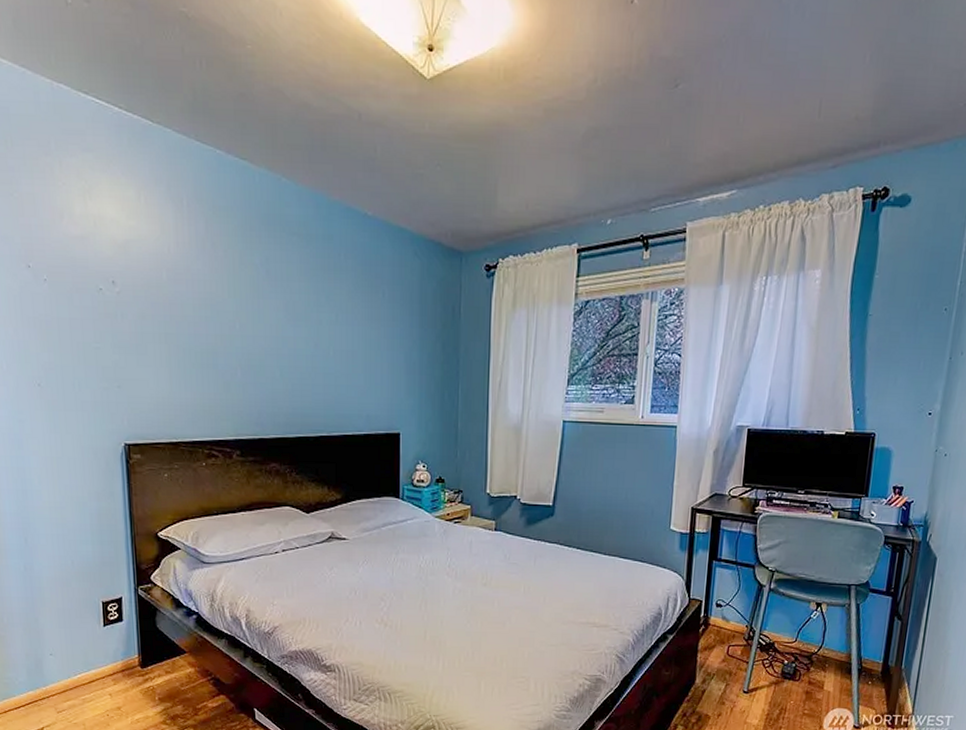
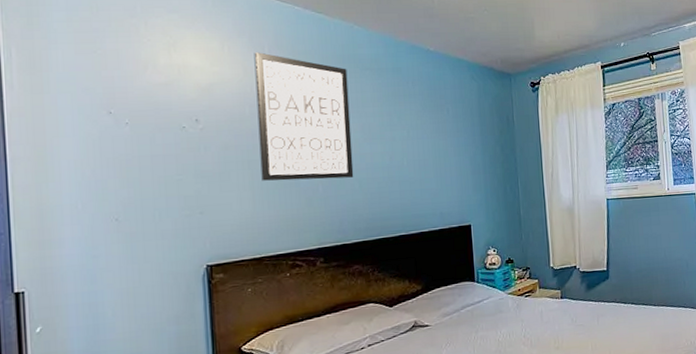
wall art: none [171,205,275,364] -> present [254,52,354,181]

